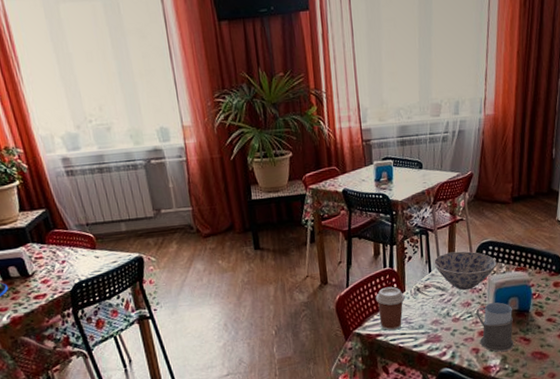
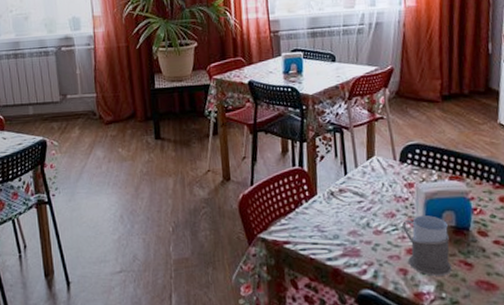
coffee cup: present [375,286,405,331] -> none [283,188,317,239]
bowl: present [434,251,497,291] -> none [350,153,426,199]

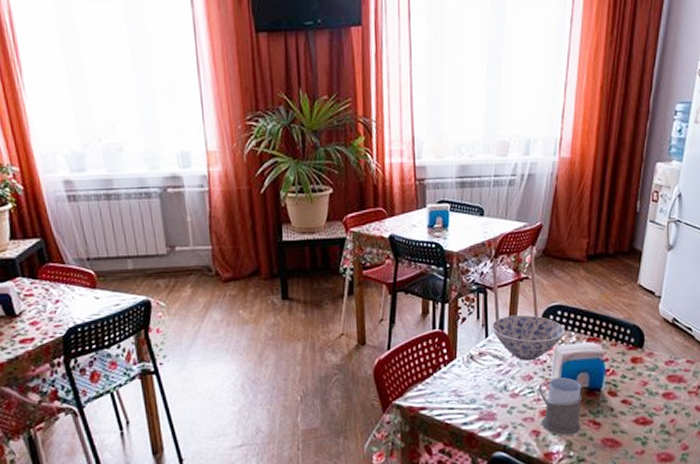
bowl: none [350,153,426,199] -> present [492,314,565,361]

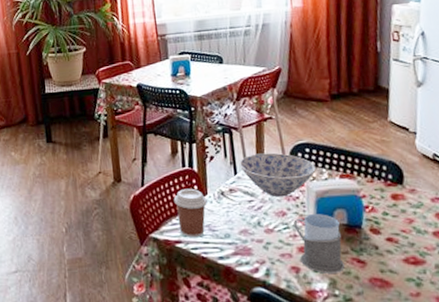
coffee cup: none [420,352,455,404] -> present [173,188,207,238]

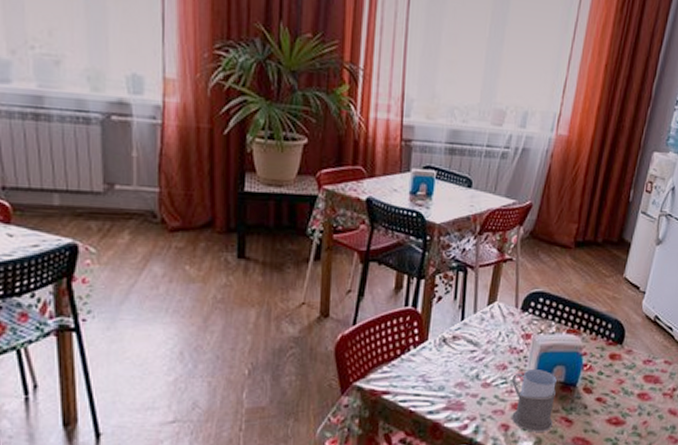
coffee cup: present [173,188,207,238] -> none [388,331,426,389]
bowl: present [239,152,316,198] -> none [469,298,546,349]

